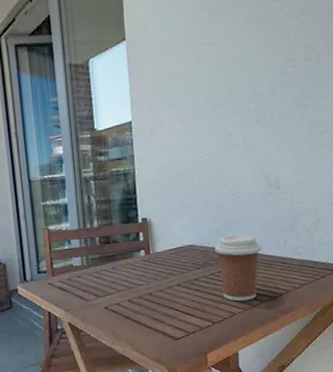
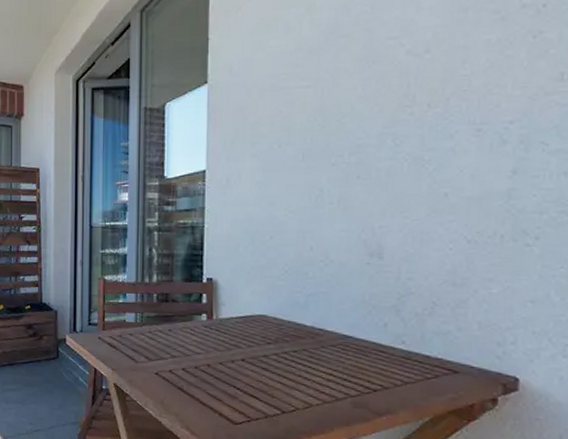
coffee cup: present [214,234,262,302] -> none [291,308,353,392]

